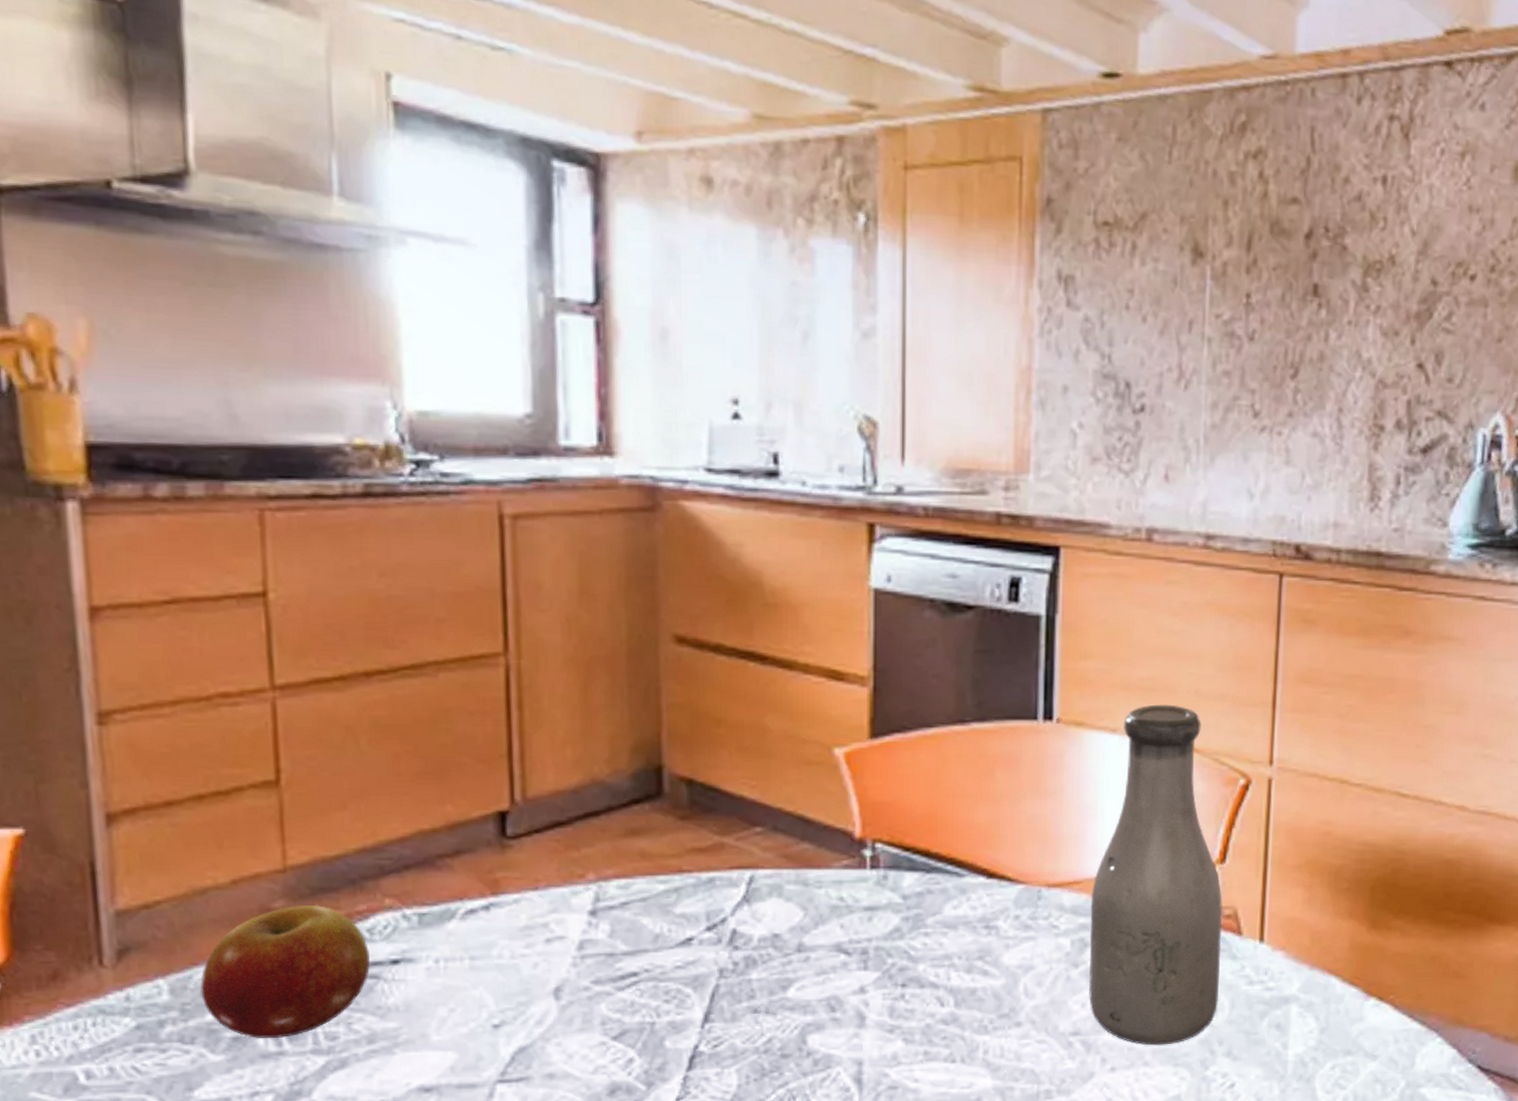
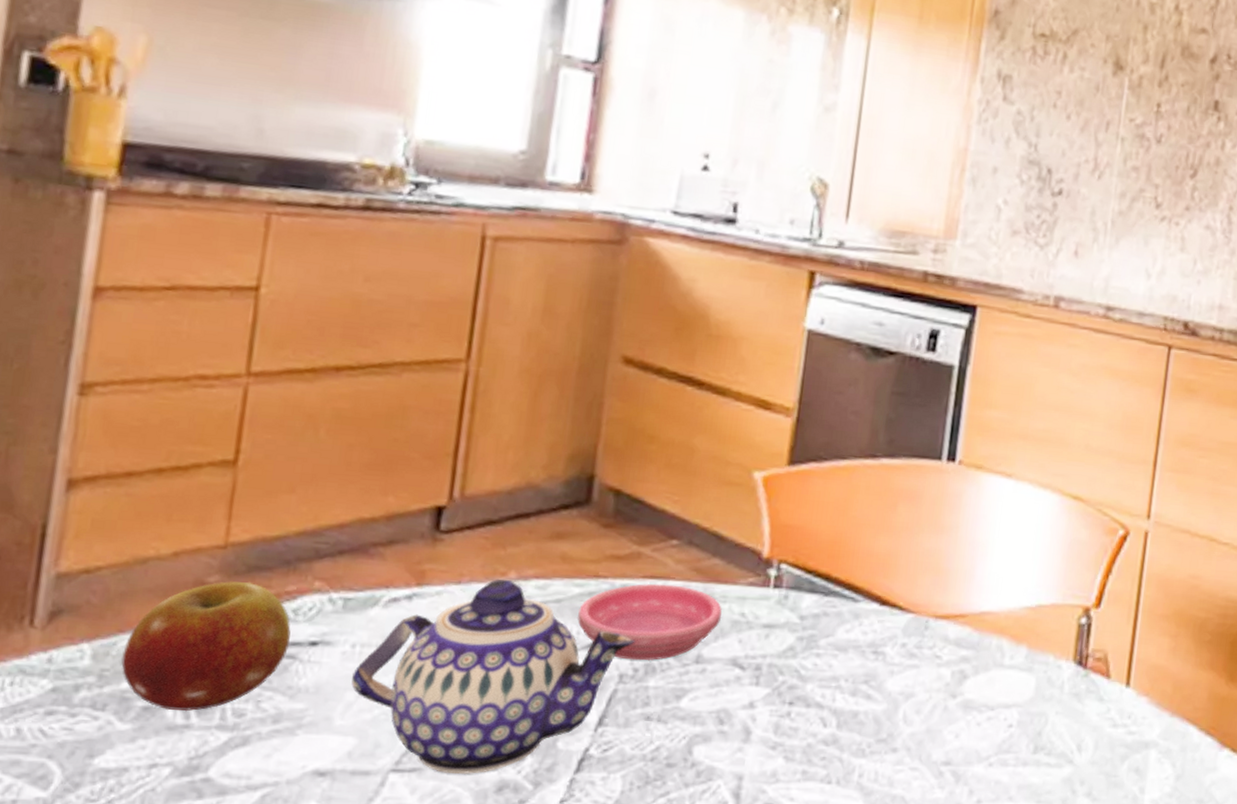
teapot: none [441,881,731,1080] -> present [351,579,635,774]
saucer: none [667,874,820,954] -> present [577,583,722,661]
bottle: present [1088,704,1223,1046] -> none [963,454,1095,781]

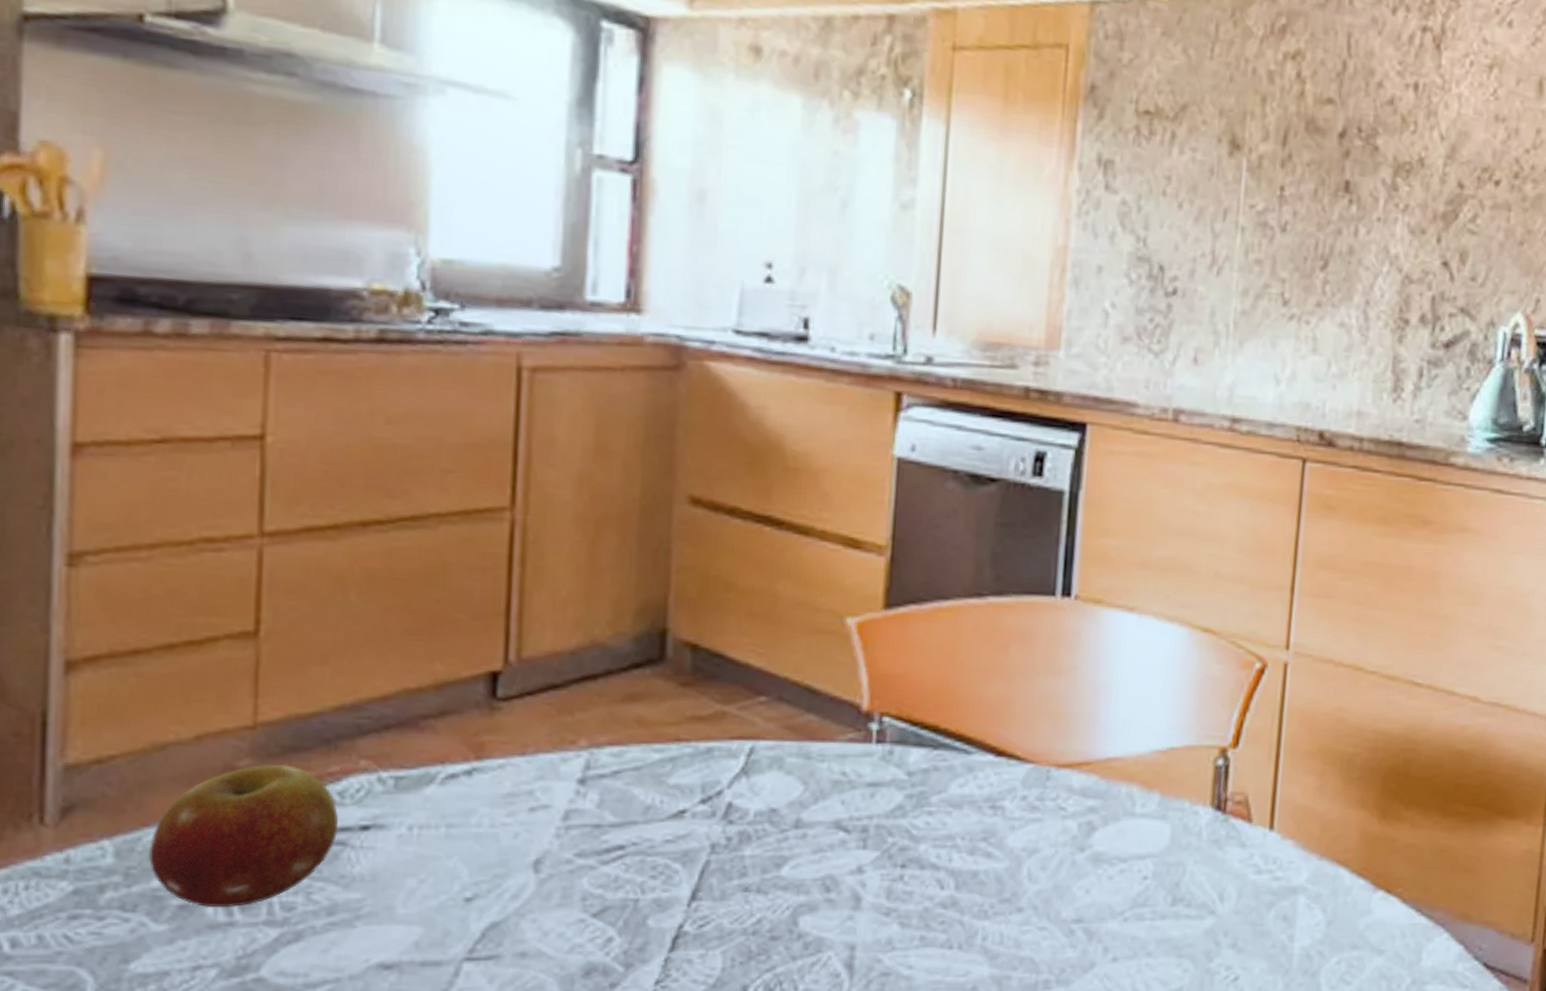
teapot: present [351,579,635,774] -> none [412,747,726,959]
saucer: present [577,583,722,661] -> none [660,744,821,829]

